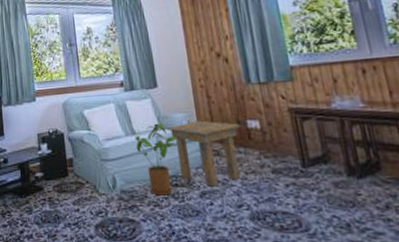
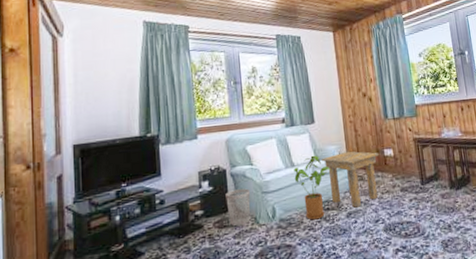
wastebasket: none [64,154,90,193] -> present [225,188,251,226]

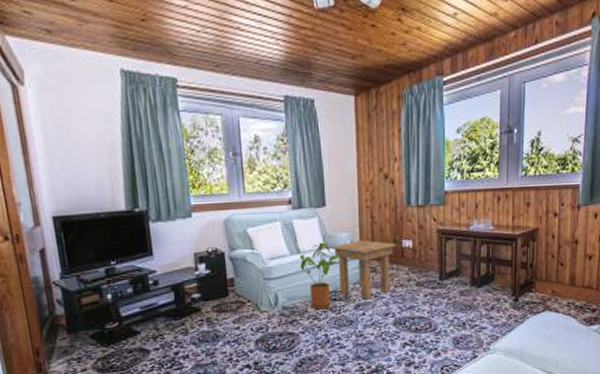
wastebasket: present [225,188,251,226] -> none [224,274,252,312]

